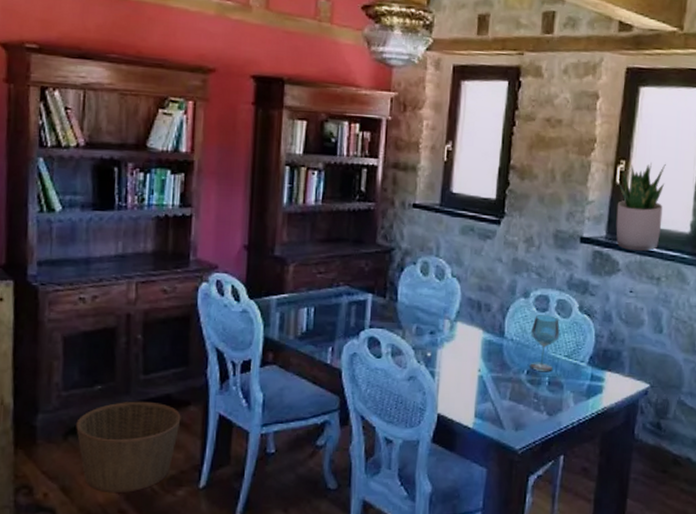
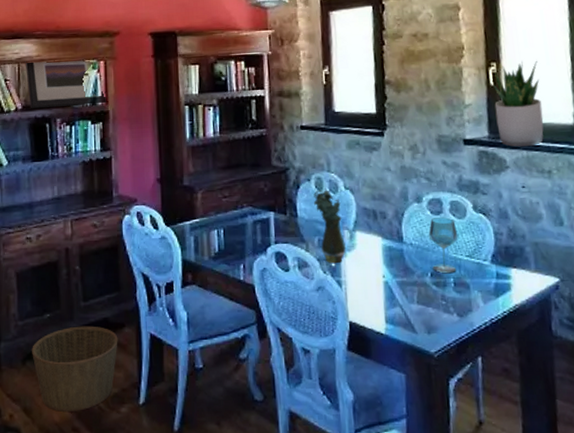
picture frame: none [93,88,193,152] -> present [25,60,107,109]
vase: none [416,272,445,353] -> present [313,188,346,263]

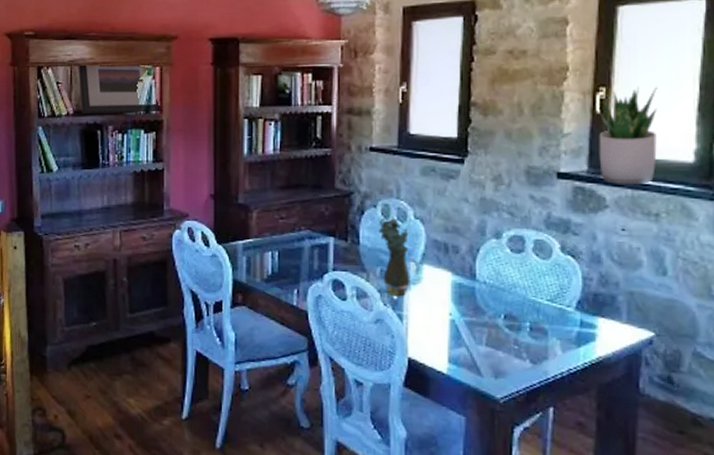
basket: present [32,326,118,412] -> none [77,337,163,419]
wine glass: present [428,217,458,274] -> none [505,256,540,317]

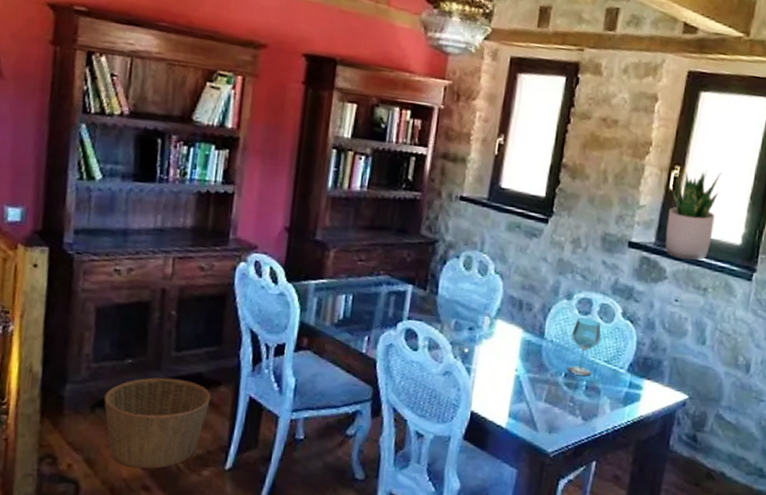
basket: none [77,337,163,419] -> present [104,377,211,469]
picture frame: present [78,64,162,114] -> none [139,56,240,128]
vase: present [378,215,410,296] -> none [456,266,487,349]
wine glass: none [505,256,540,317] -> present [568,318,601,377]

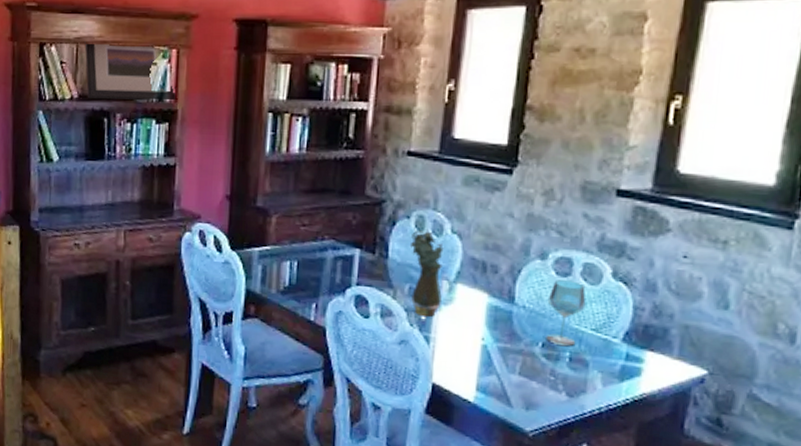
basket: present [104,377,211,469] -> none [73,344,166,431]
picture frame: none [139,56,240,128] -> present [84,41,177,101]
vase: none [456,266,487,349] -> present [409,227,444,317]
planter: present [665,170,722,261] -> none [666,97,742,208]

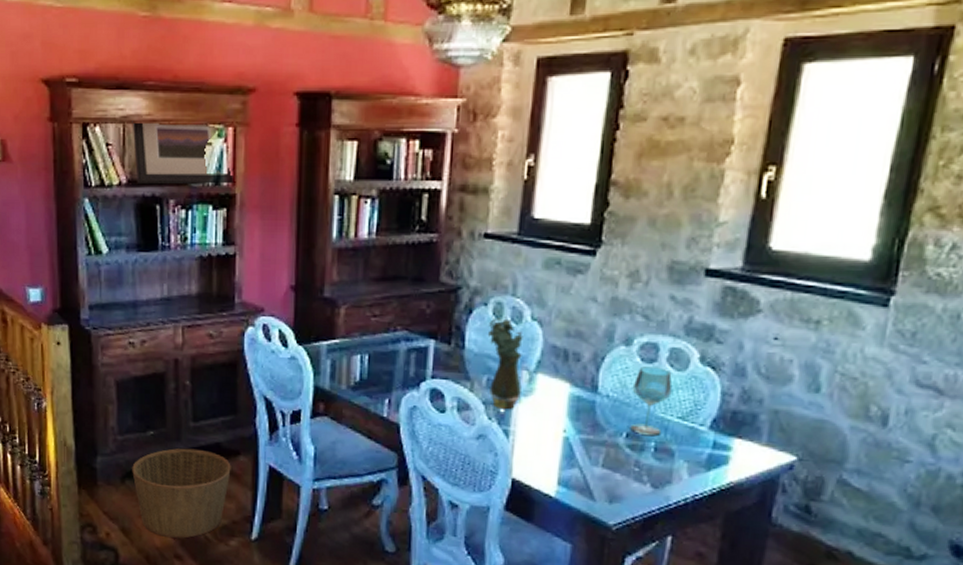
basket: none [73,344,166,431] -> present [132,448,231,539]

